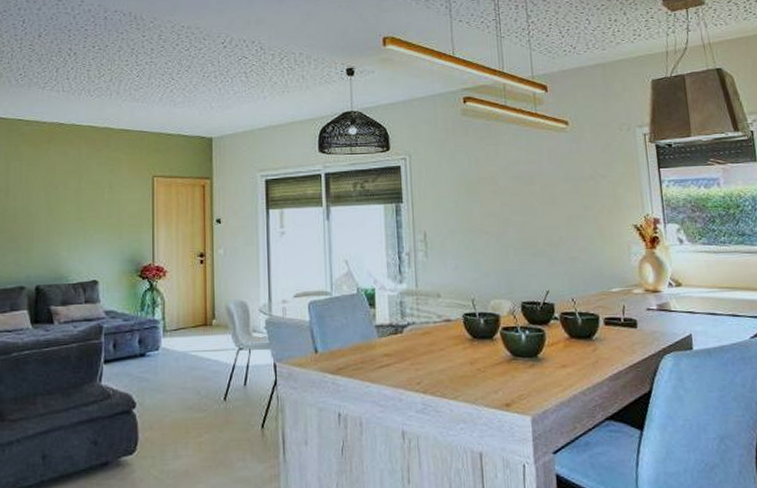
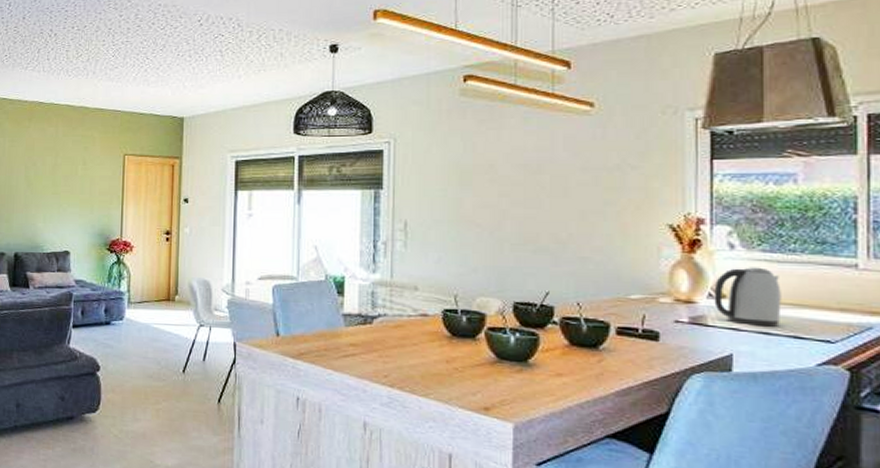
kettle: none [672,258,722,308] -> present [714,267,782,327]

